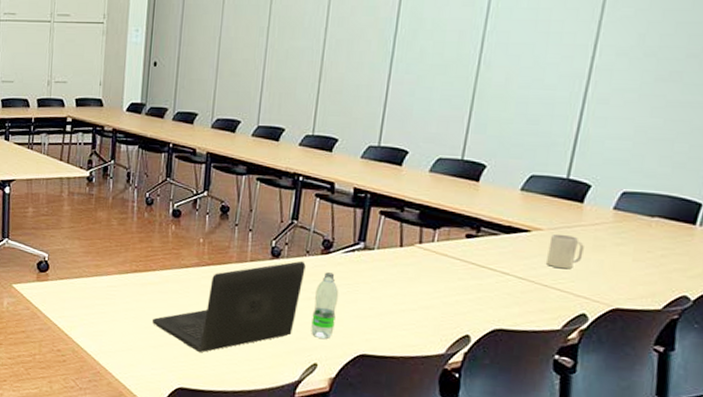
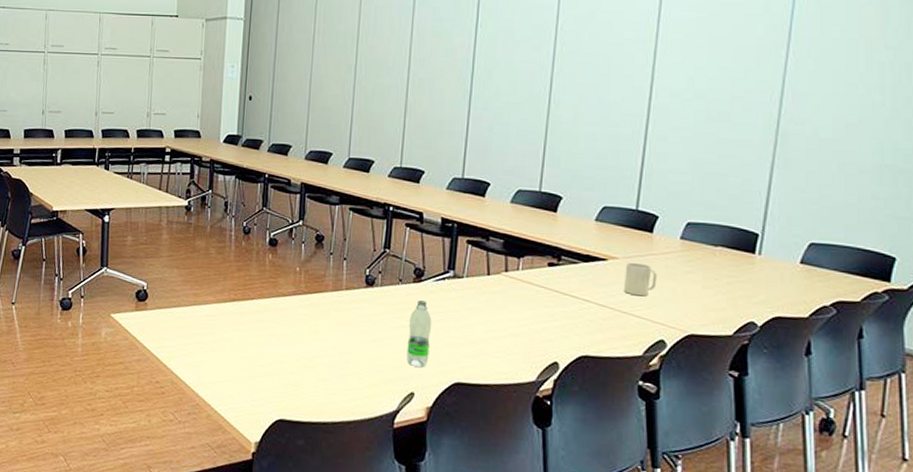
laptop: present [152,260,306,352] -> none [251,289,399,382]

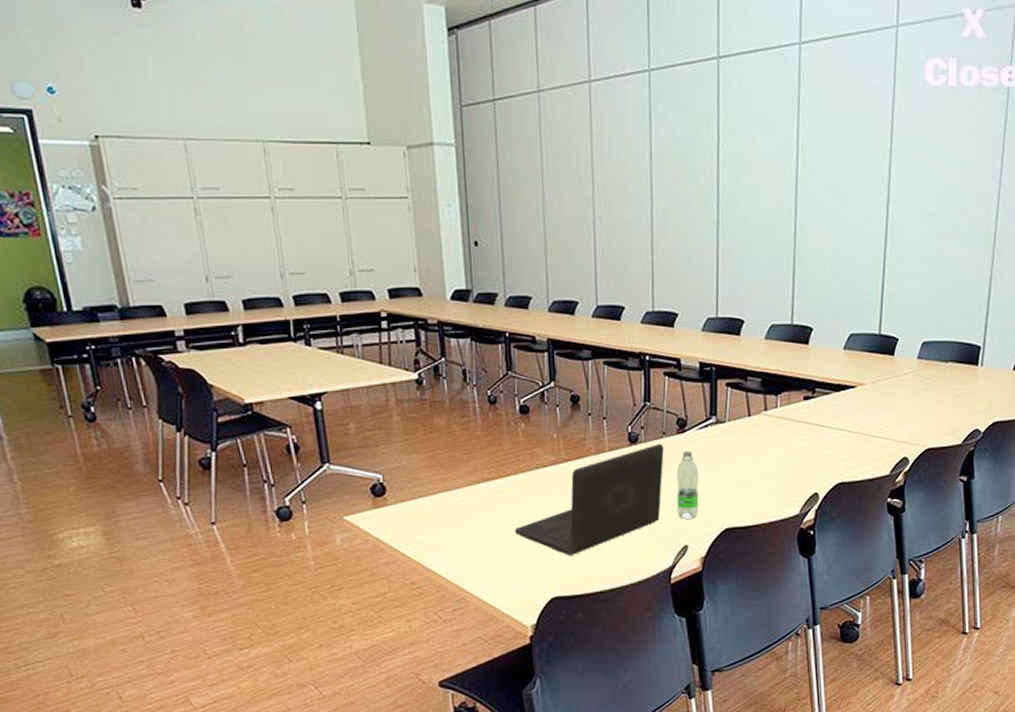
laptop: none [251,289,399,382] -> present [515,443,664,555]
mug: present [623,262,657,297] -> none [871,386,899,419]

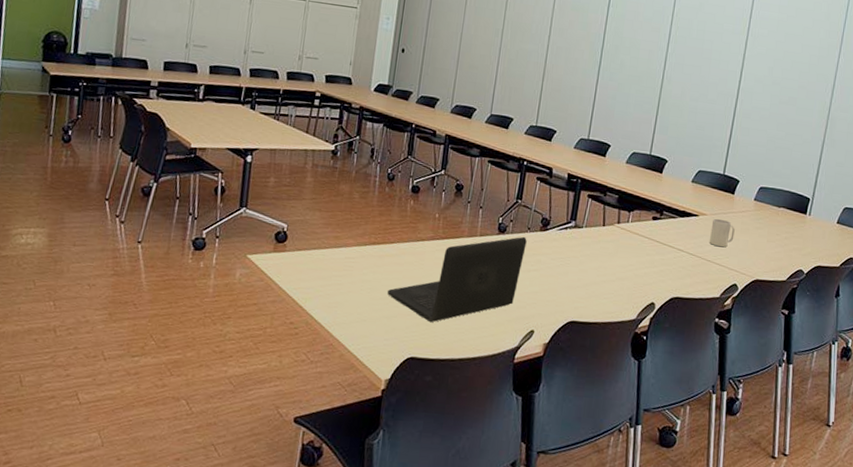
bottle: present [676,451,699,519] -> none [529,247,554,307]
mug: none [871,386,899,419] -> present [709,218,735,248]

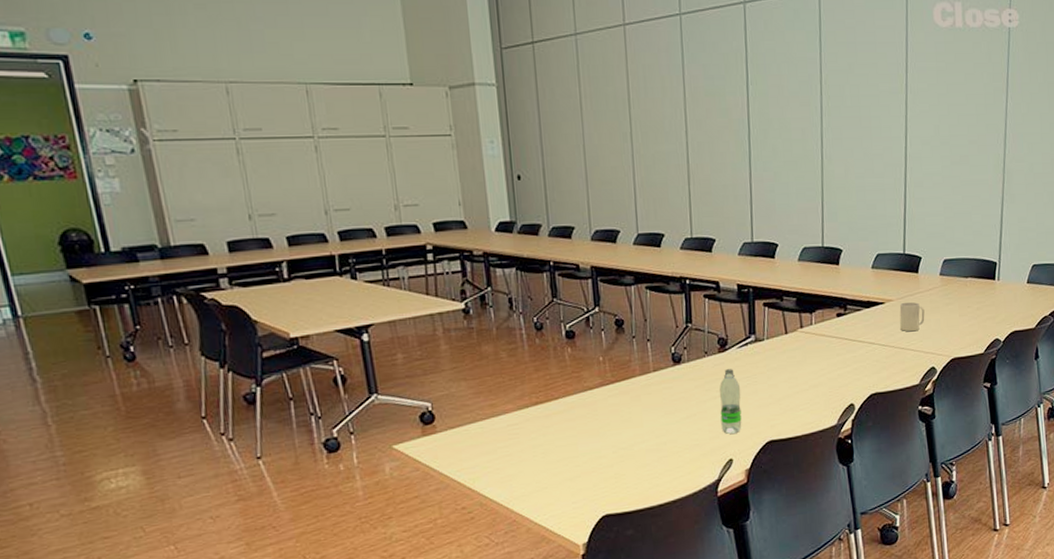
laptop: present [387,236,527,322] -> none [564,362,707,474]
bottle: none [529,247,554,307] -> present [719,369,742,434]

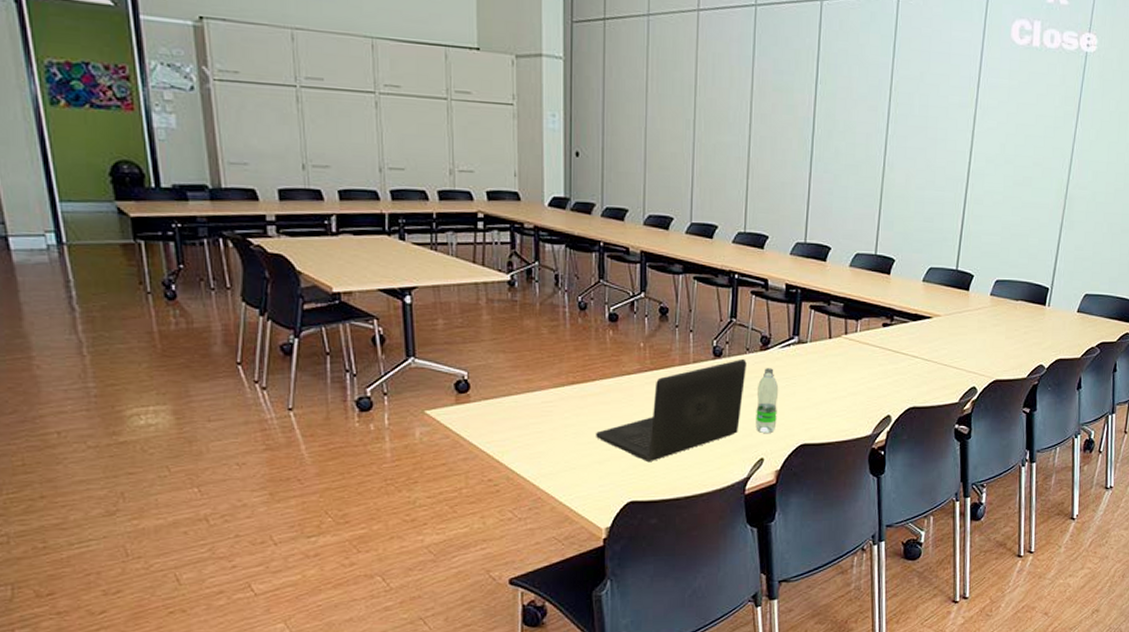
laptop: none [564,362,707,474] -> present [596,358,747,461]
mug: present [899,301,925,332] -> none [944,319,971,349]

